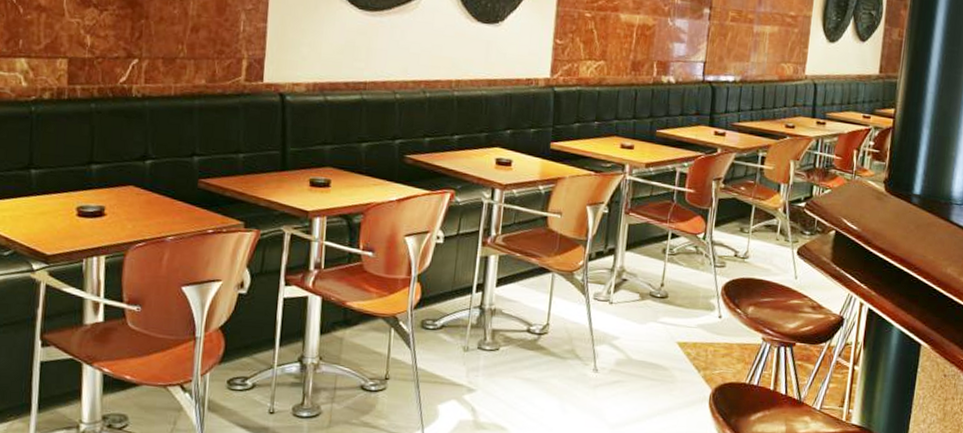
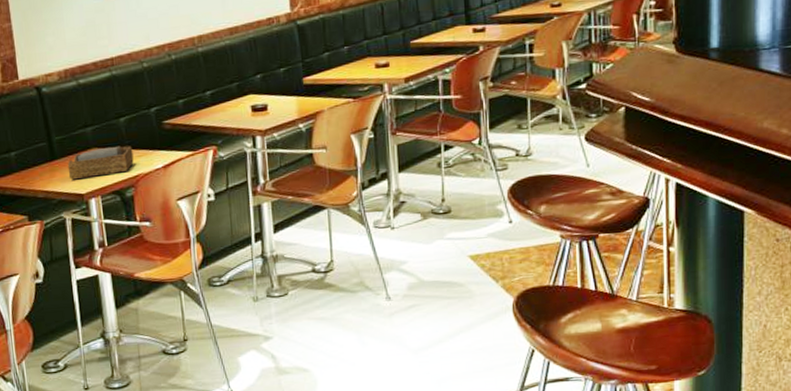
napkin holder: none [297,168,369,198] -> present [67,145,134,180]

